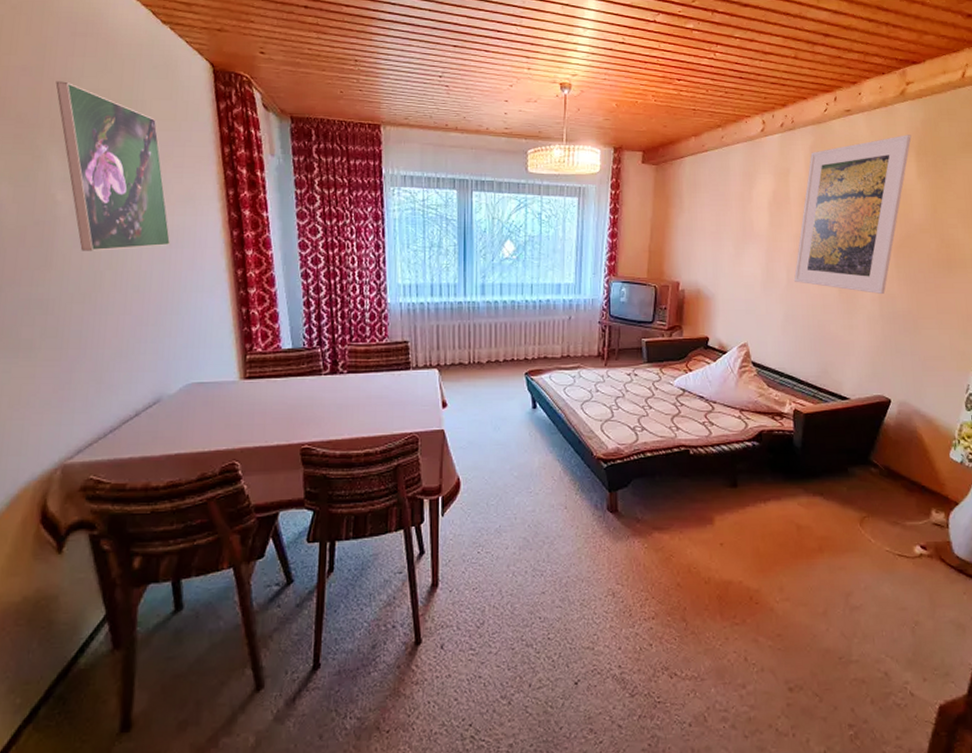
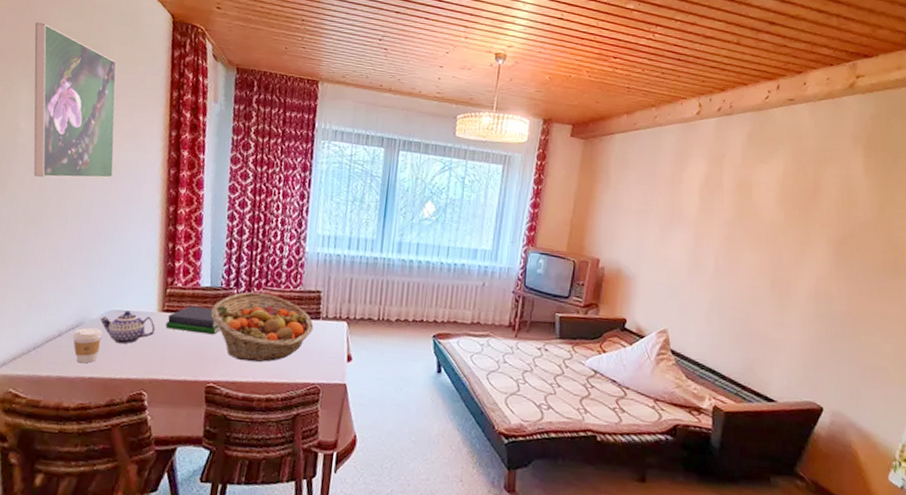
coffee cup: none [151,404,183,441] -> present [72,328,102,364]
teapot: none [179,382,240,417] -> present [100,310,156,344]
book: none [250,370,310,397] -> present [165,306,222,335]
fruit basket: none [296,348,405,419] -> present [211,292,314,363]
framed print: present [794,135,912,295] -> none [723,128,860,294]

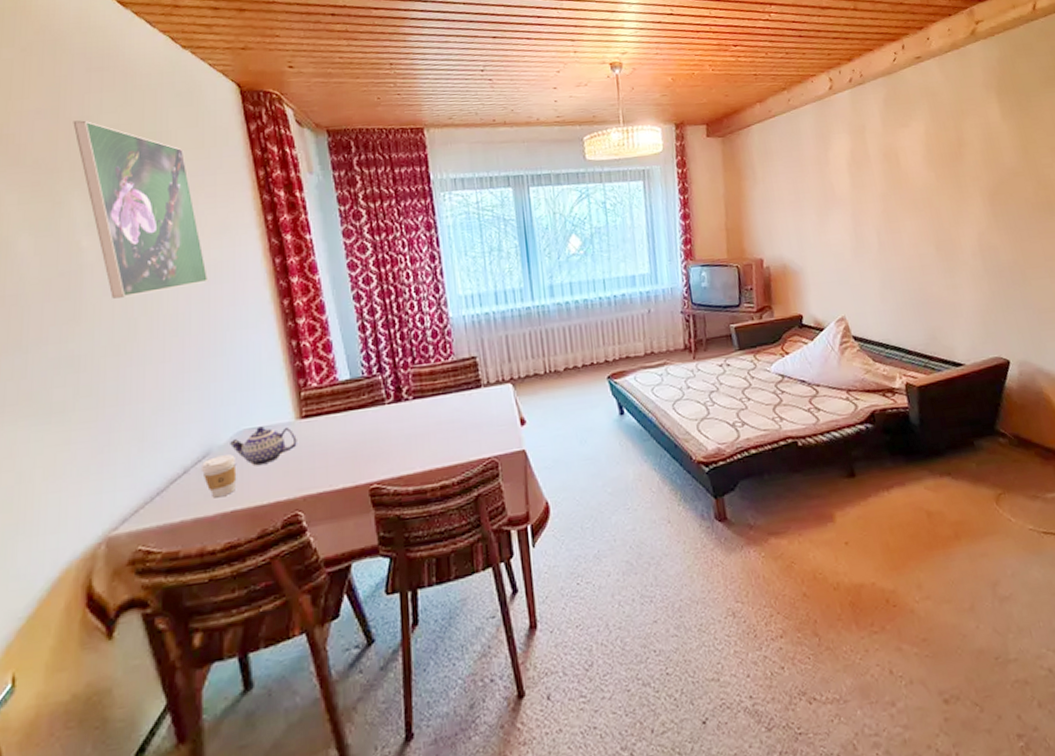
book: present [165,306,222,335] -> none [308,402,374,437]
fruit basket: present [211,292,314,363] -> none [357,372,477,452]

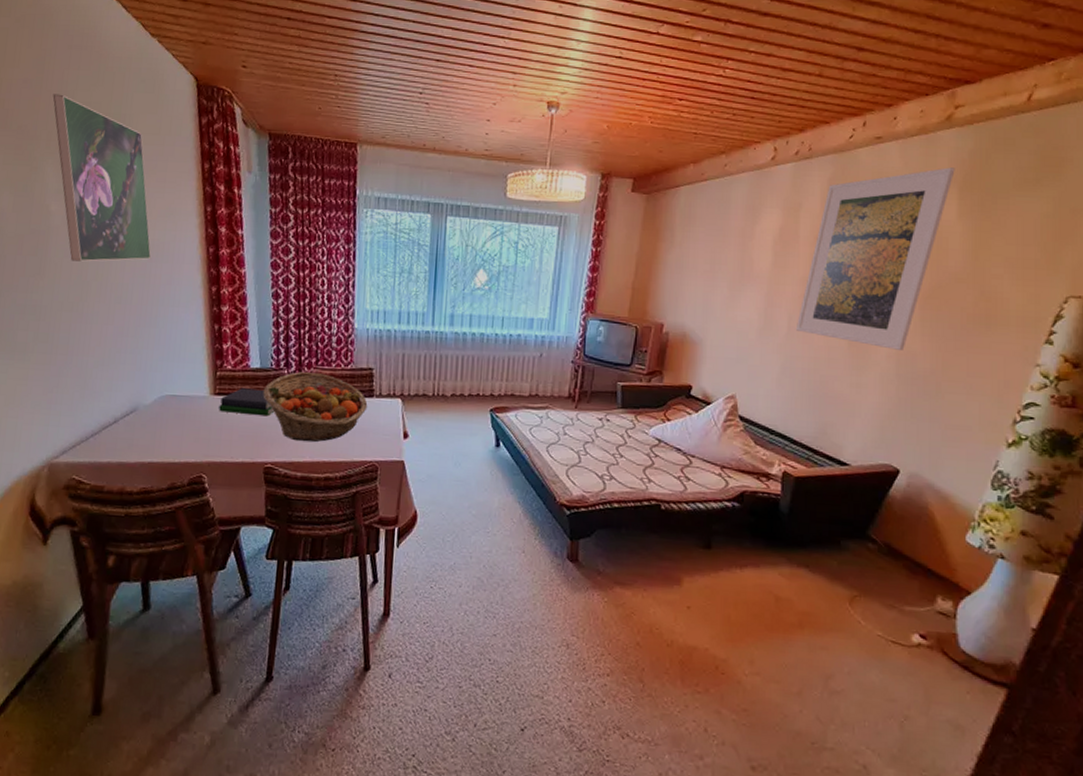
coffee cup: present [200,454,237,498] -> none [128,413,157,449]
teapot: present [230,426,297,466] -> none [154,395,209,429]
book: none [308,402,374,437] -> present [219,388,275,417]
fruit basket: none [357,372,477,452] -> present [263,371,368,443]
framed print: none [885,75,990,248] -> present [796,167,955,351]

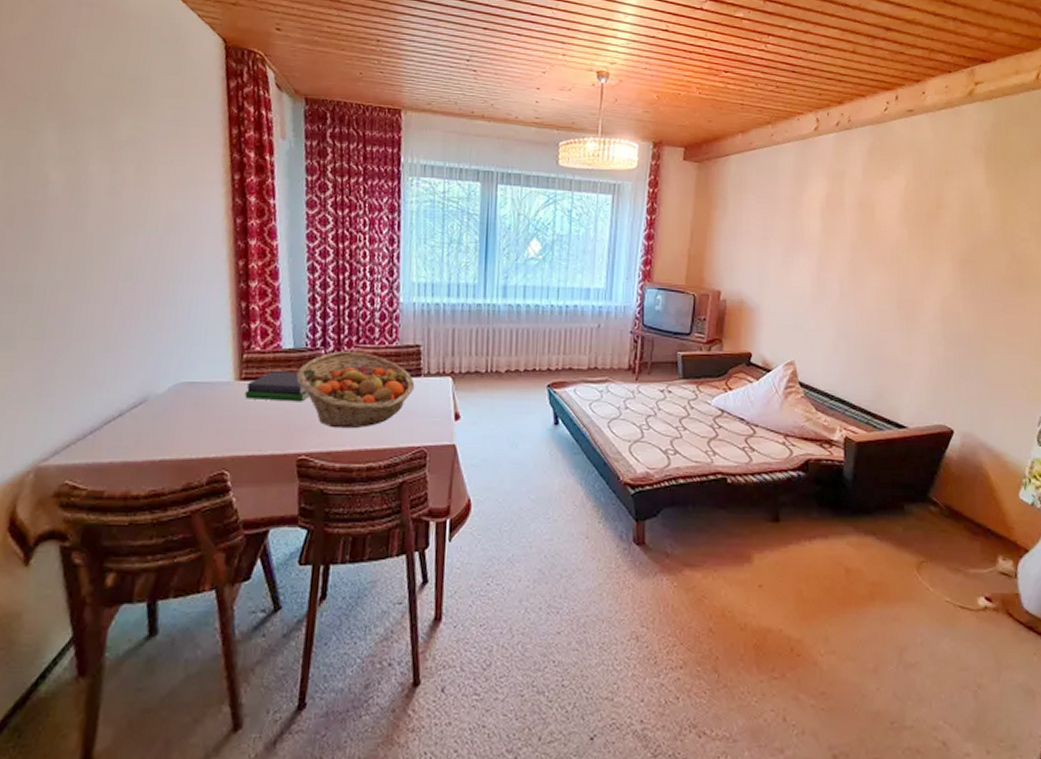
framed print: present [52,94,152,262] -> none [57,52,169,235]
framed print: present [796,167,955,351] -> none [848,138,980,313]

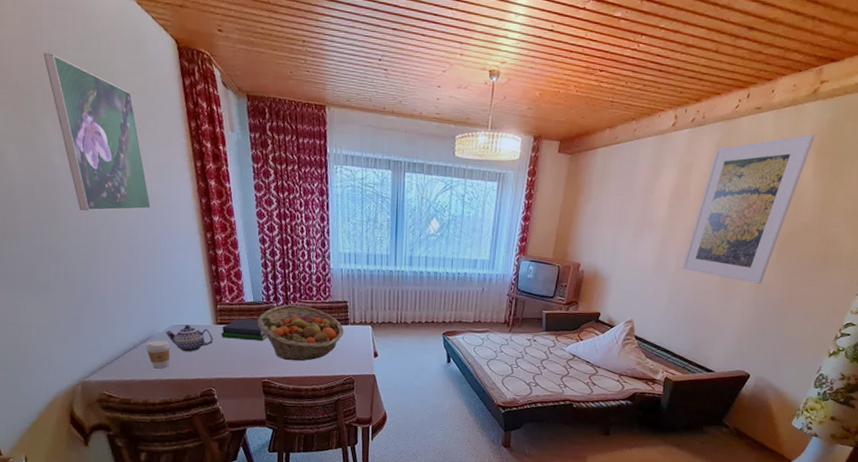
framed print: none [57,52,169,235] -> present [43,53,152,211]
coffee cup: none [136,404,171,445] -> present [145,340,170,369]
teapot: none [167,382,233,420] -> present [166,325,213,352]
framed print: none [848,138,980,313] -> present [682,134,815,285]

